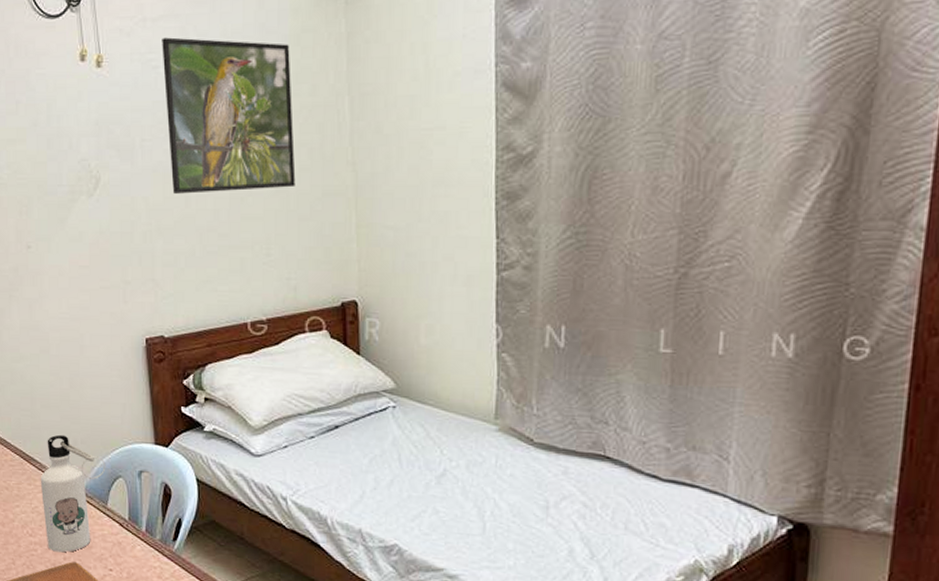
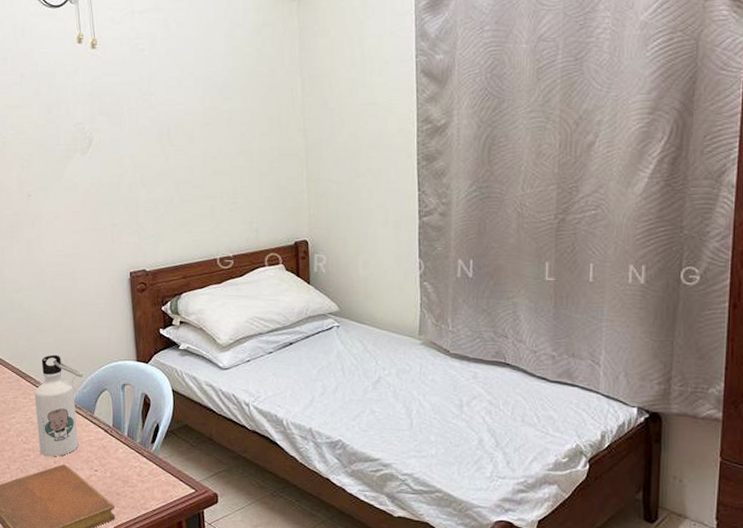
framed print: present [162,37,296,194] -> none [147,26,257,153]

